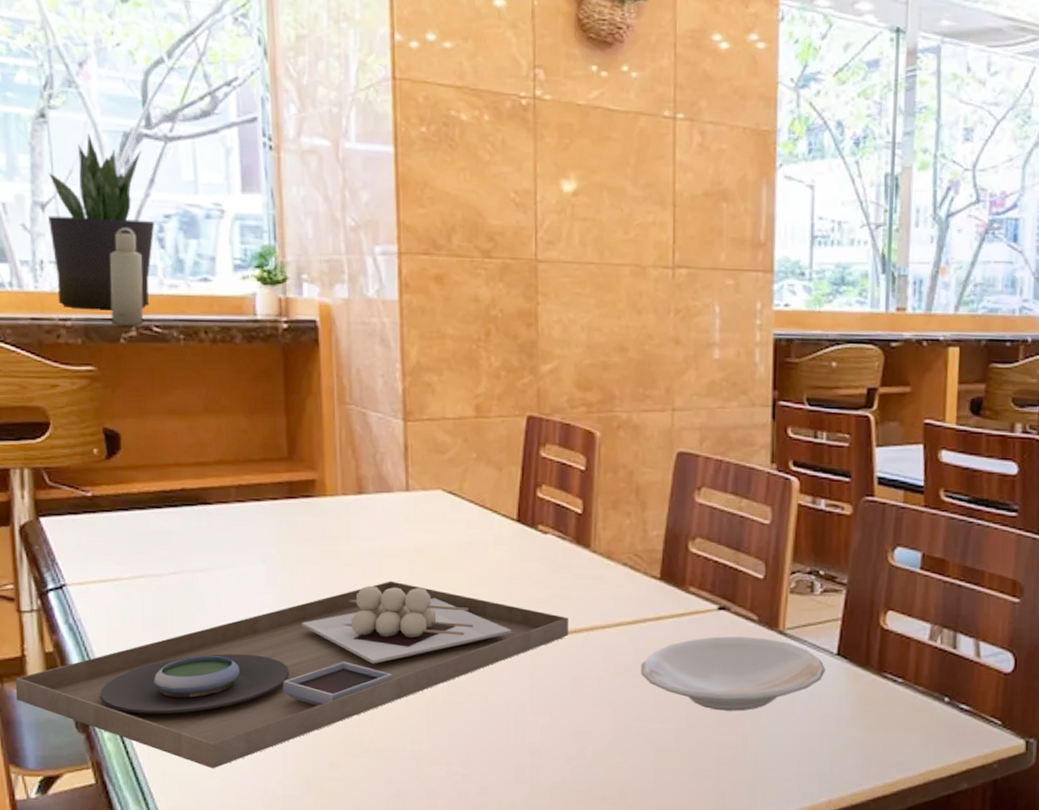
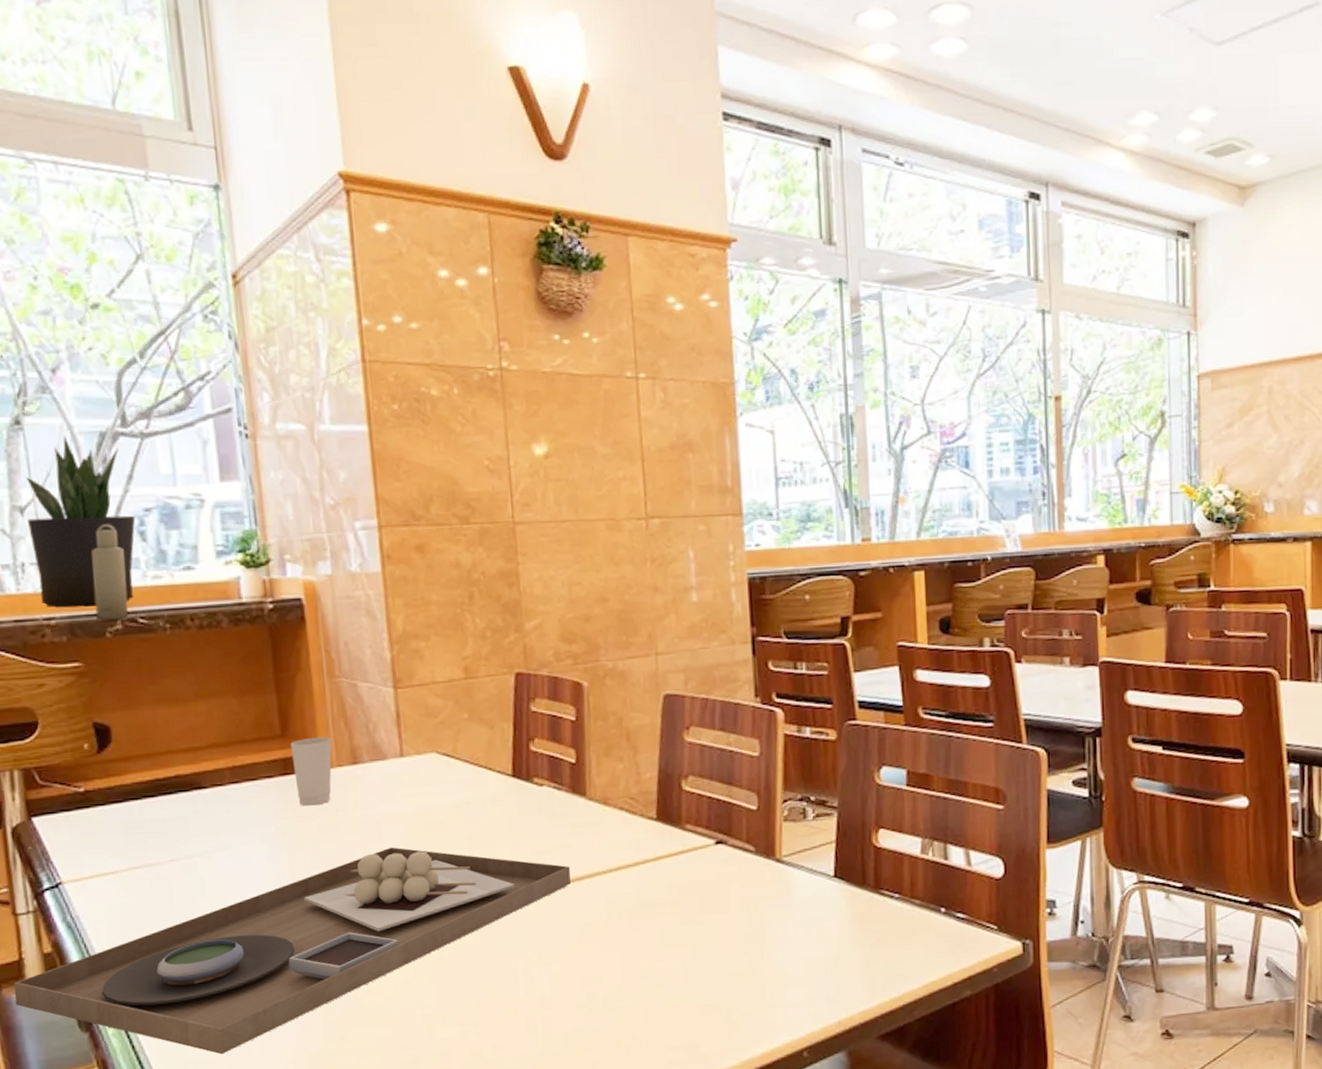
cup: none [297,463,339,532] -> present [291,737,332,806]
saucer: present [641,636,825,711] -> none [644,867,824,944]

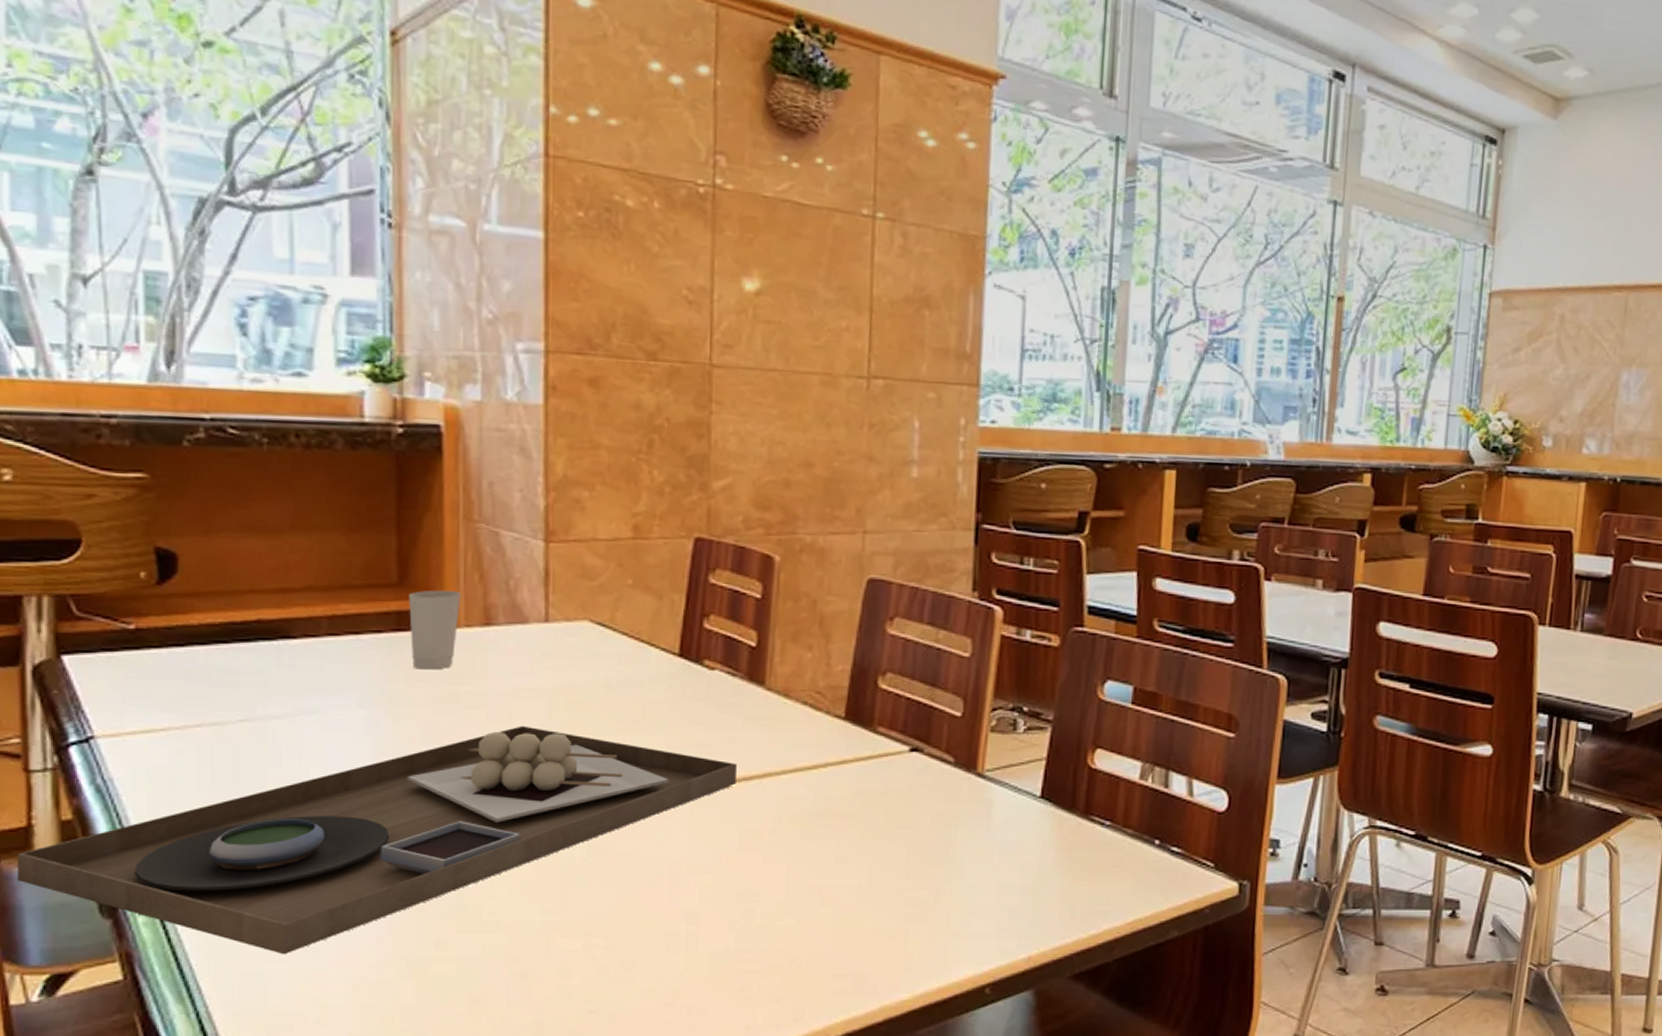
planter: present [25,436,136,607] -> none [92,197,236,406]
bottle: present [92,524,129,621] -> none [172,310,216,427]

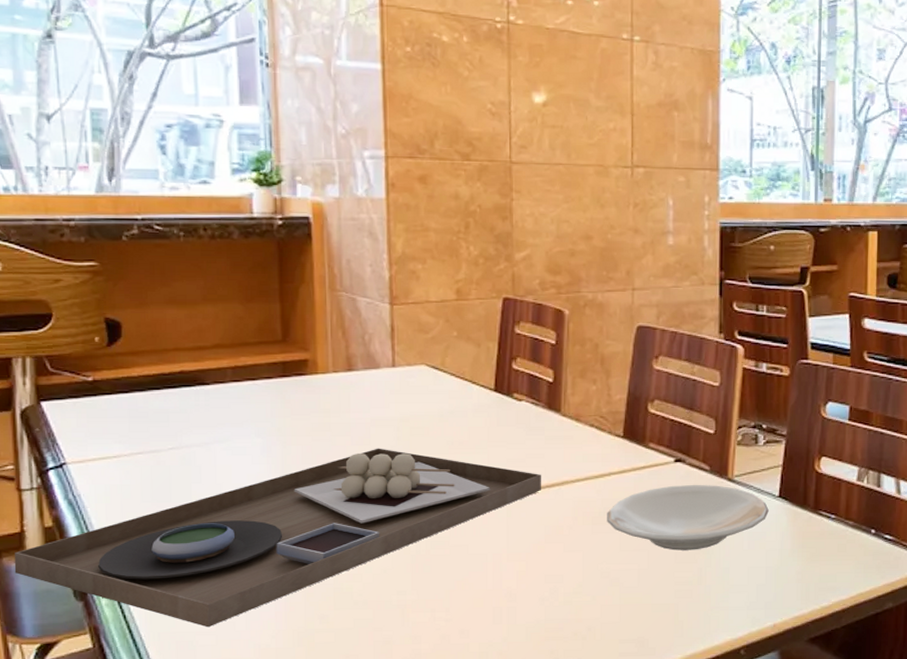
cup: present [409,589,462,670] -> none [291,344,330,406]
saucer: none [820,779,1027,863] -> present [607,484,769,551]

